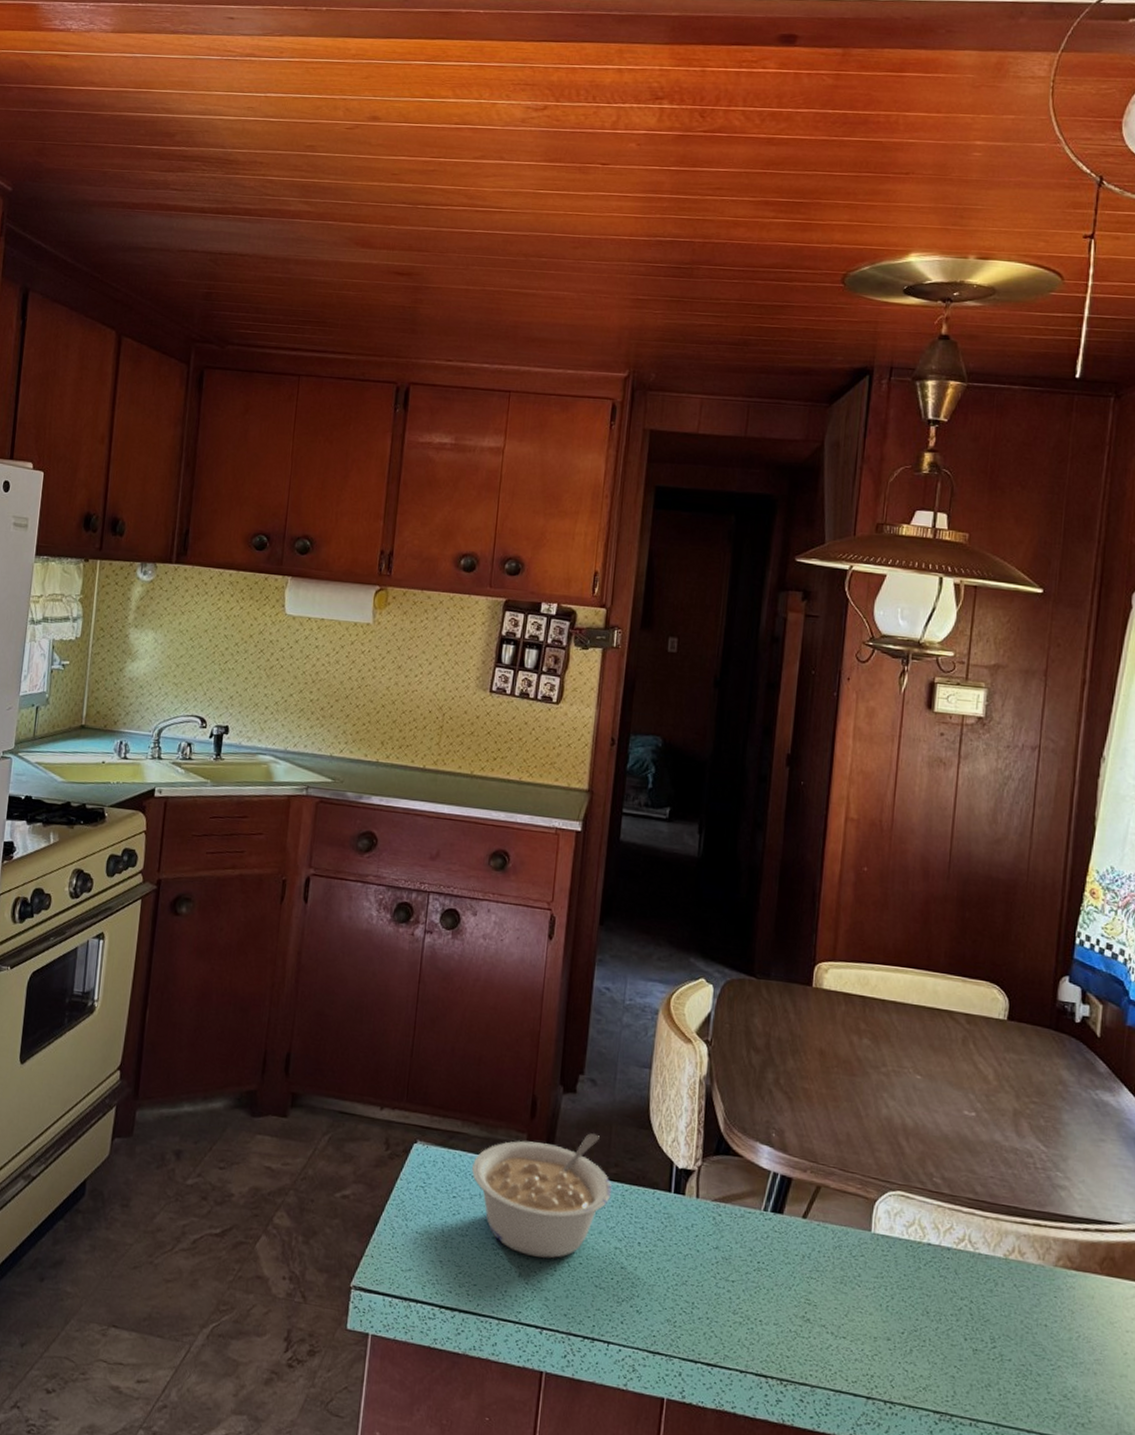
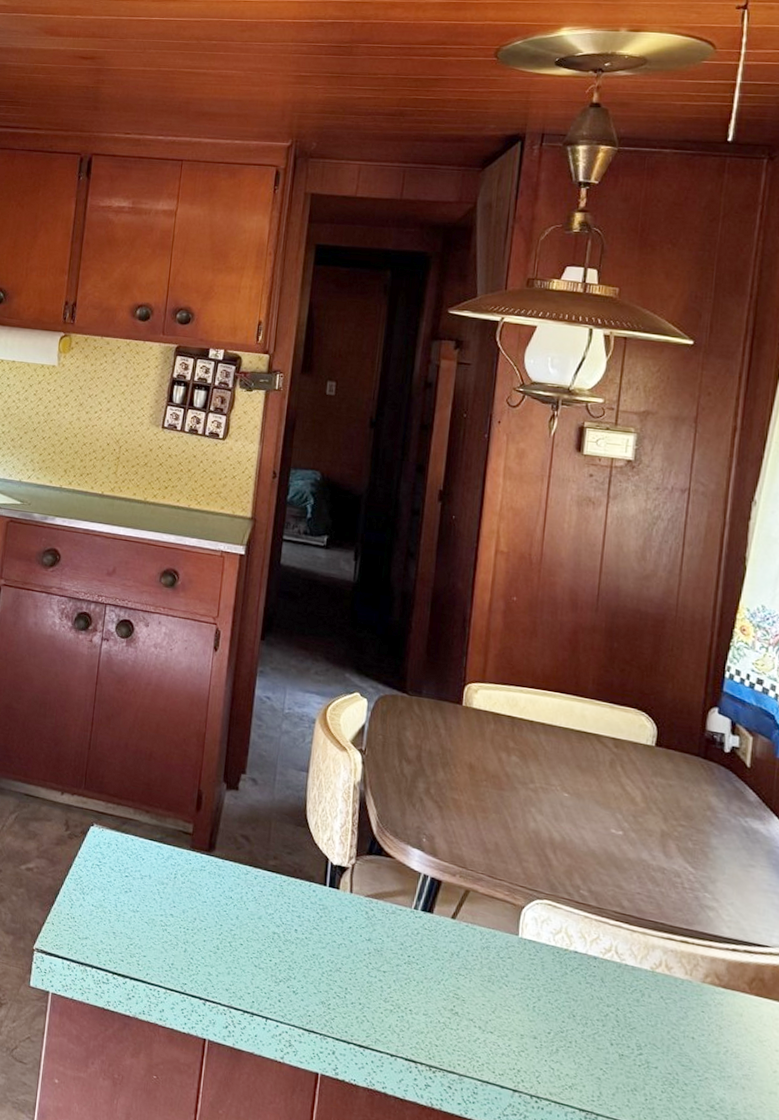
legume: present [471,1133,612,1259] -> none [142,827,271,938]

